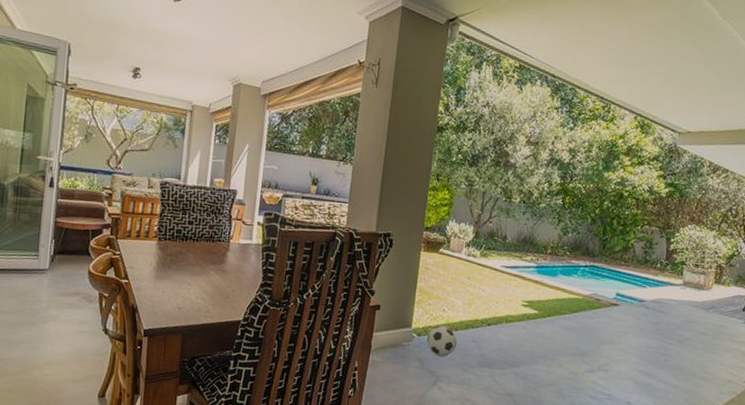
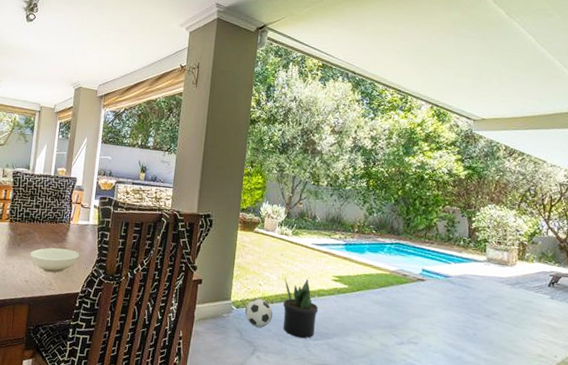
bowl: none [183,270,241,299] -> present [30,247,80,273]
planter: none [468,304,506,367] -> present [283,278,319,338]

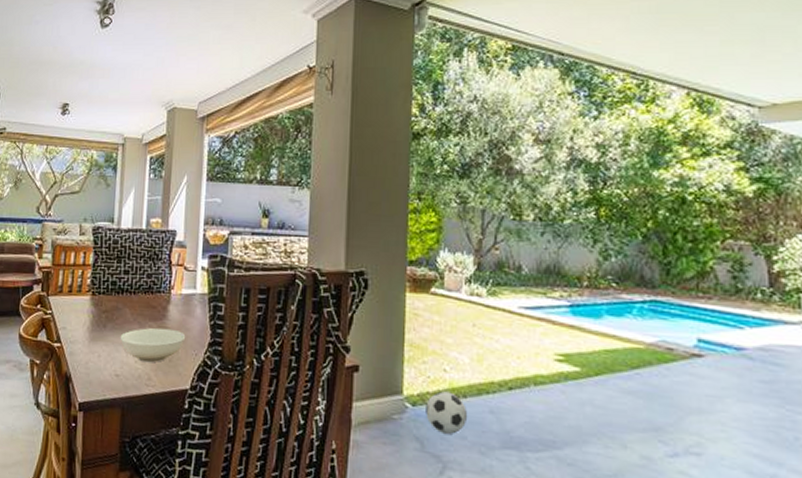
planter: present [283,278,319,338] -> none [482,359,537,449]

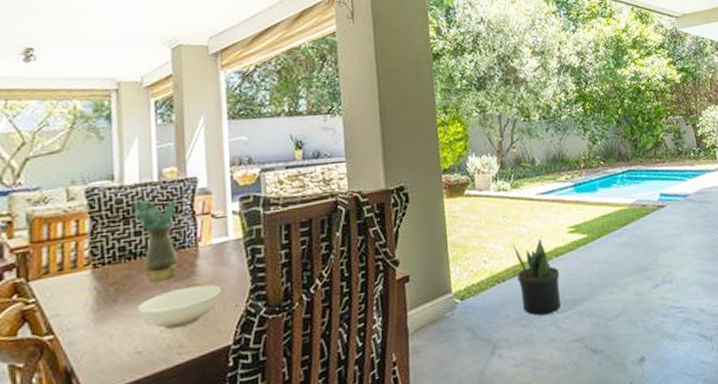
vase: none [124,239,157,318] -> present [131,197,178,282]
soccer ball: present [426,391,468,434] -> none [472,279,509,318]
planter: none [482,359,537,449] -> present [513,239,561,315]

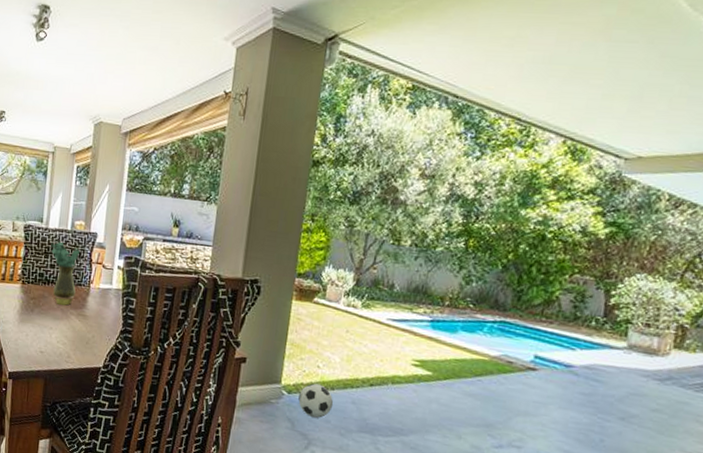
bowl: present [137,284,222,330] -> none [45,314,101,344]
soccer ball: none [472,279,509,318] -> present [298,383,334,418]
planter: present [513,239,561,315] -> none [346,360,392,434]

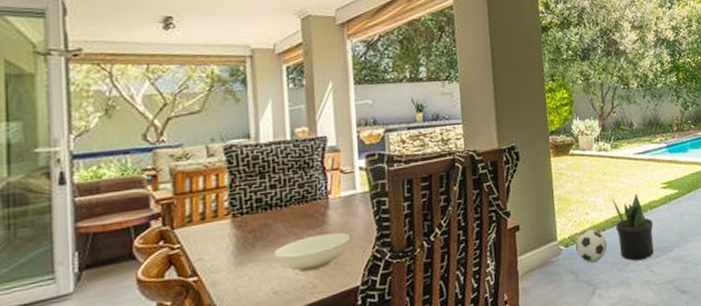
bowl: none [45,314,101,344] -> present [274,232,351,272]
vase: present [51,238,80,306] -> none [266,154,310,230]
planter: none [346,360,392,434] -> present [613,193,654,261]

